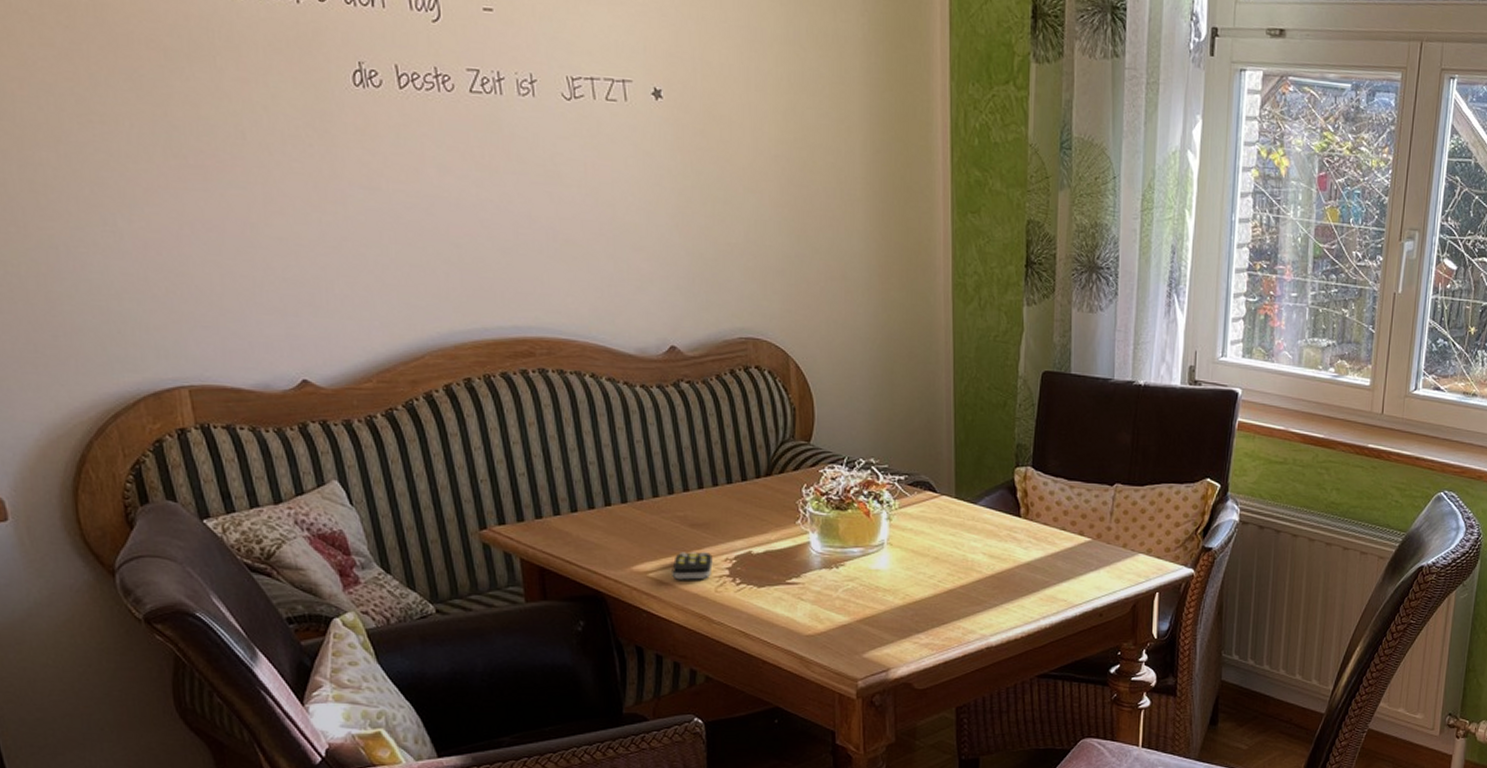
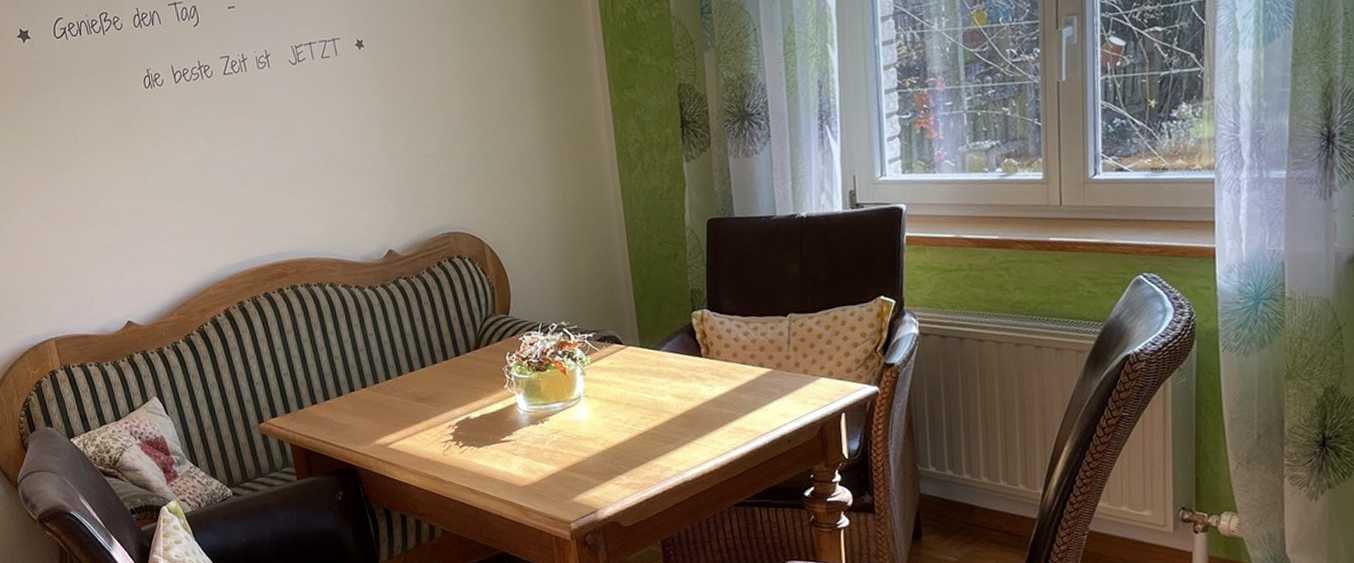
remote control: present [672,551,713,580] -> none [407,421,439,448]

